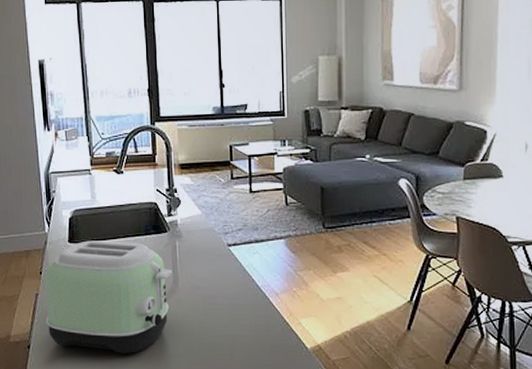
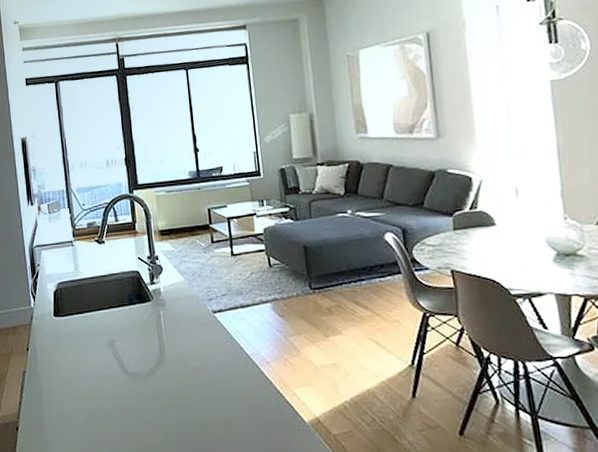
toaster: present [44,240,173,354] -> none [31,312,159,433]

